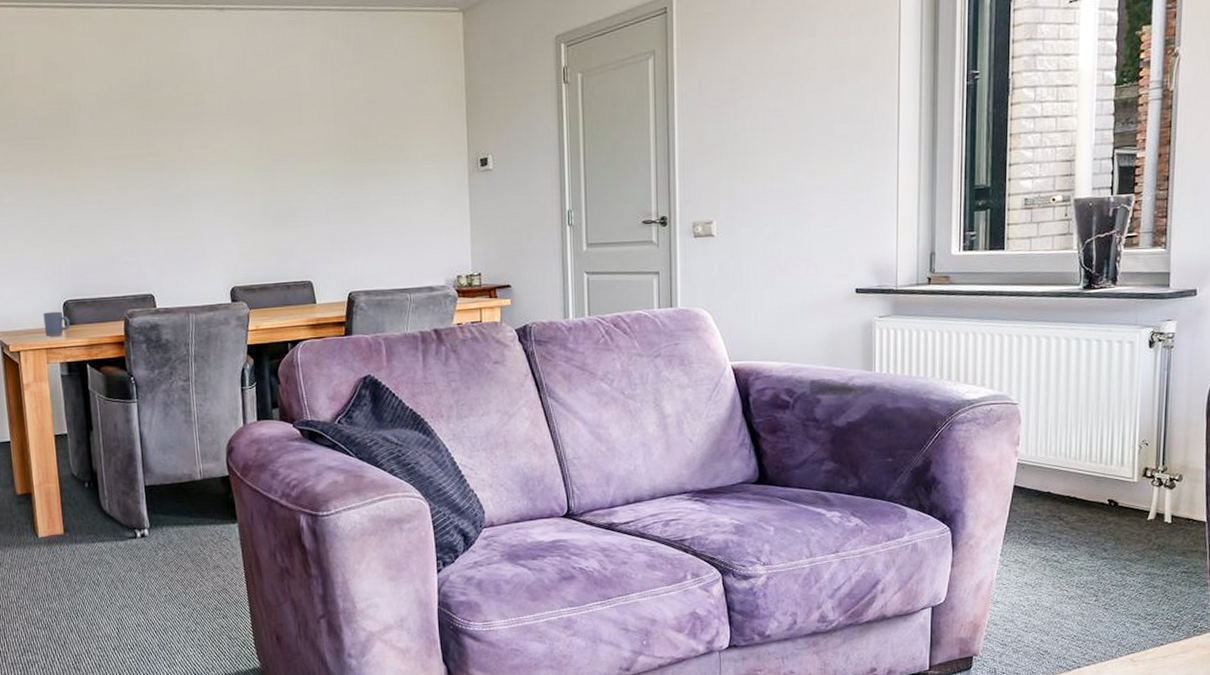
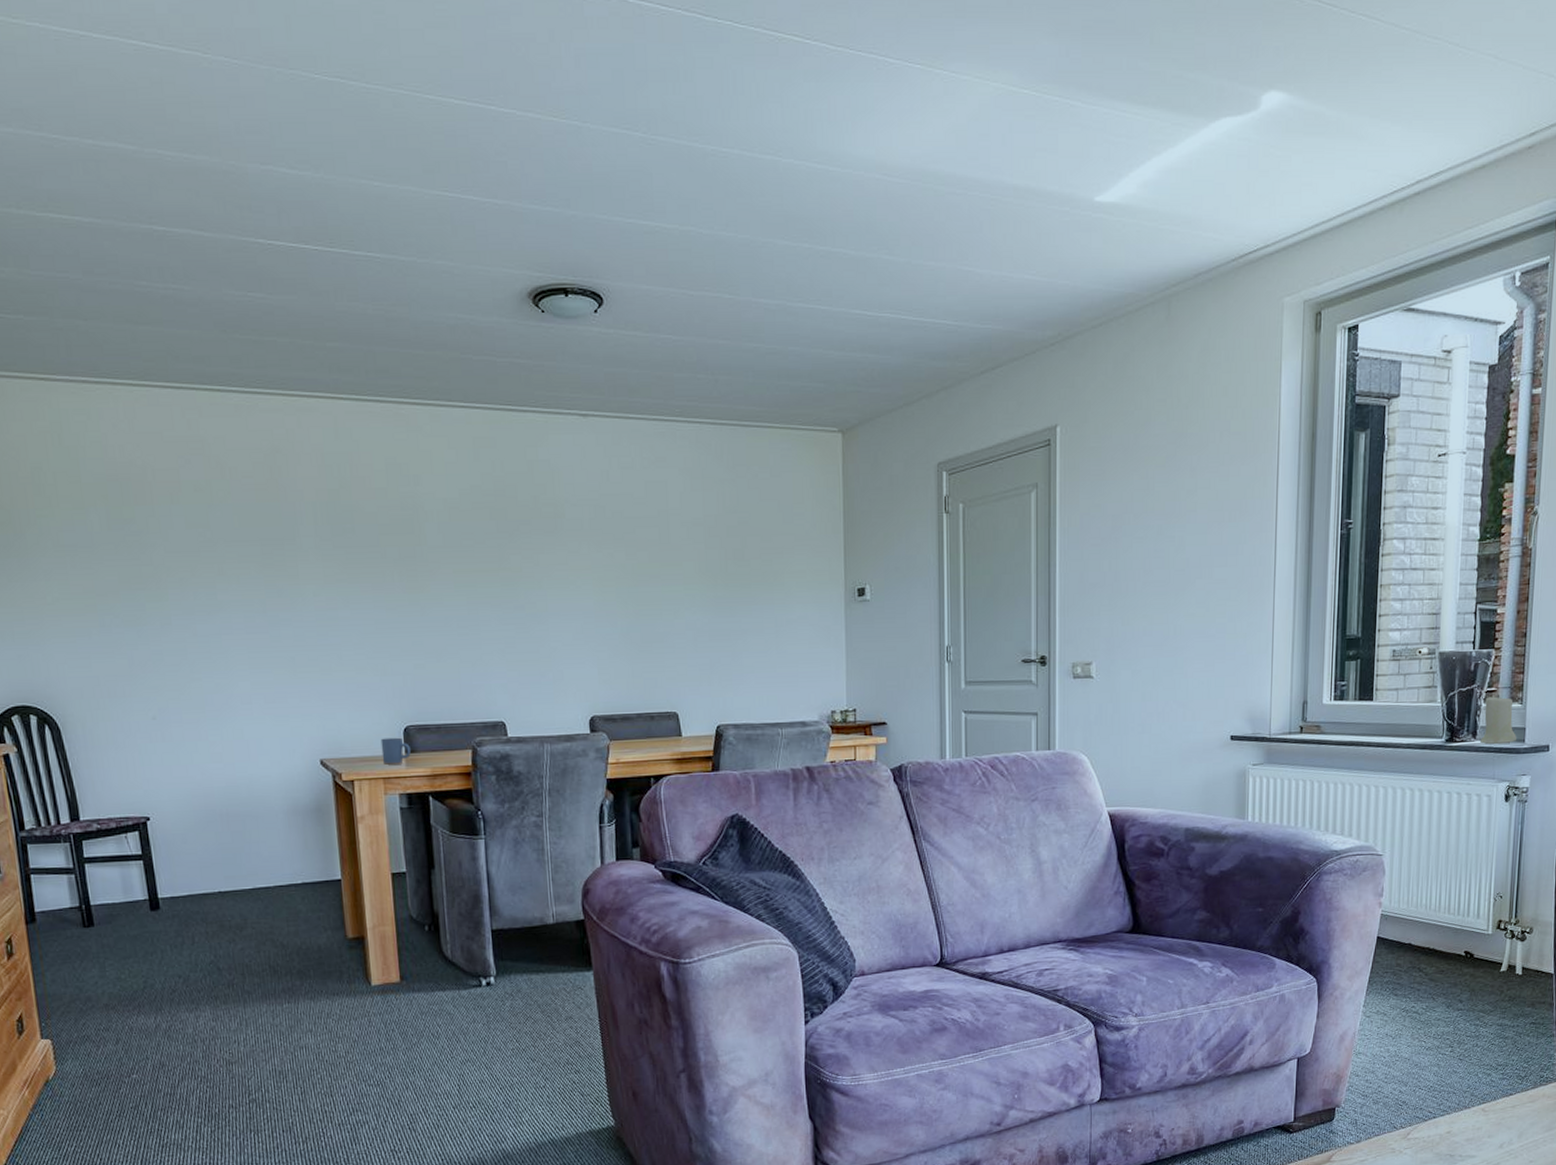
candle: none [1121,239,1160,291] -> present [1480,694,1516,745]

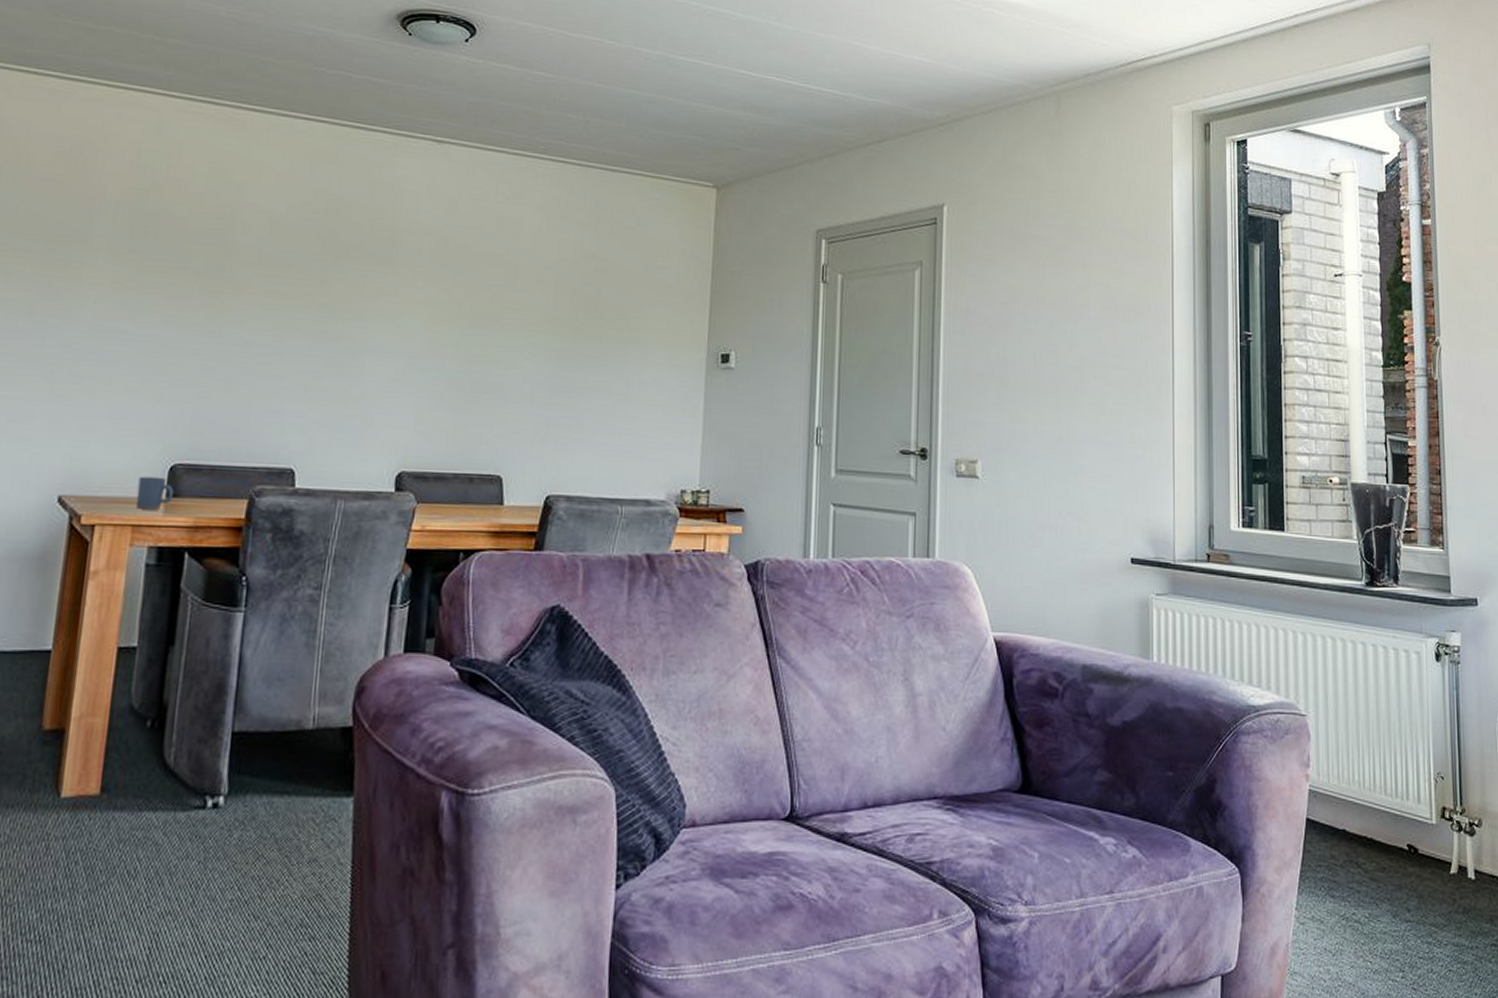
candle: present [1480,694,1516,745] -> none [1403,535,1441,593]

